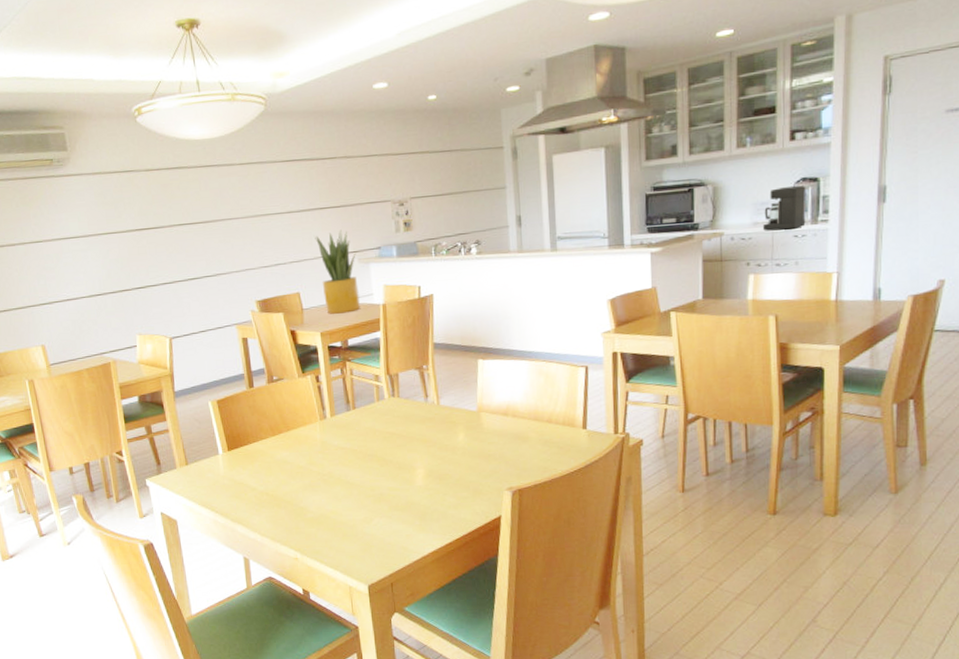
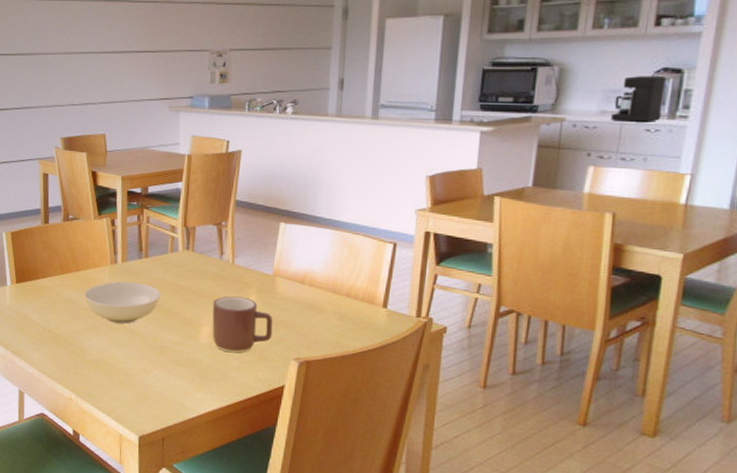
bowl: none [298,435,373,477] -> present [84,281,161,324]
planter: present [315,229,360,315] -> none [127,75,167,161]
mug: none [423,435,484,491] -> present [212,296,273,354]

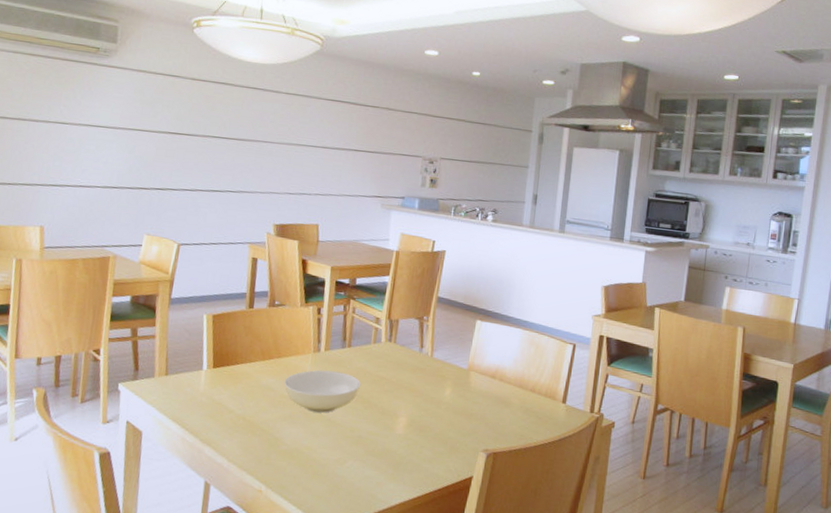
mug: present [212,296,273,354] -> none [408,388,466,445]
coffee maker: present [611,76,666,122] -> none [742,216,780,255]

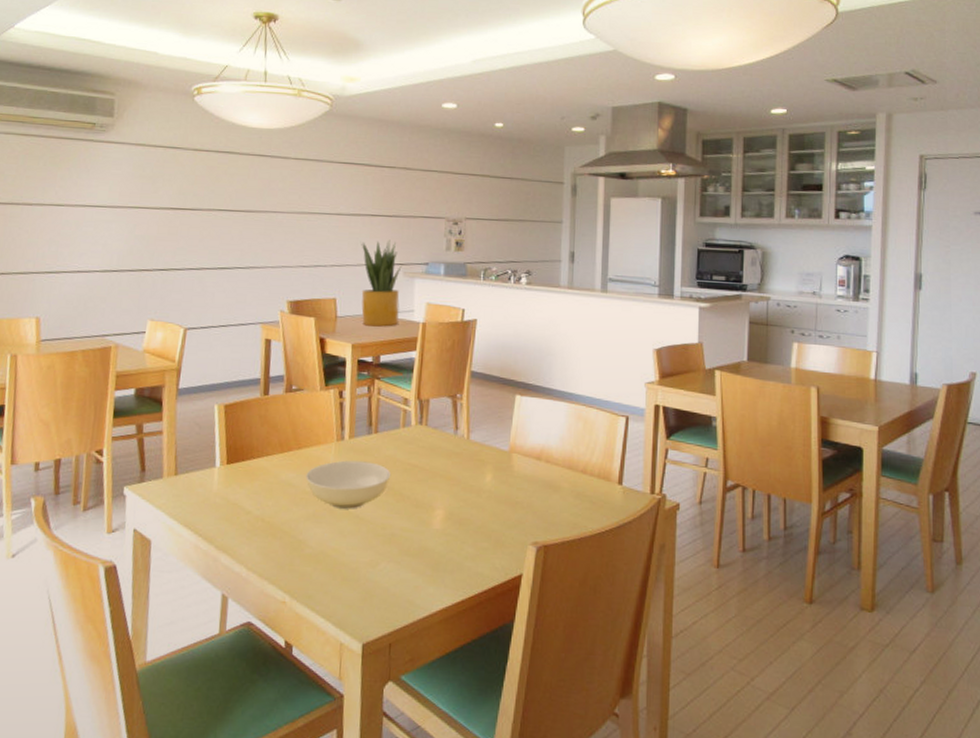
planter: none [341,173,380,253] -> present [361,239,402,328]

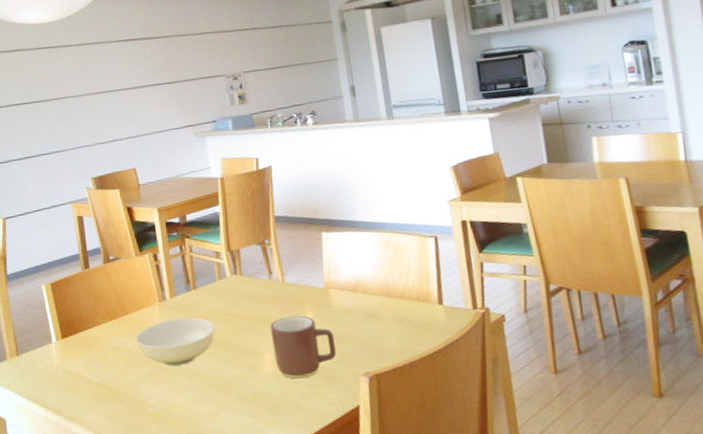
planter: present [361,239,402,328] -> none [150,104,197,190]
mug: none [445,474,510,540] -> present [269,315,337,379]

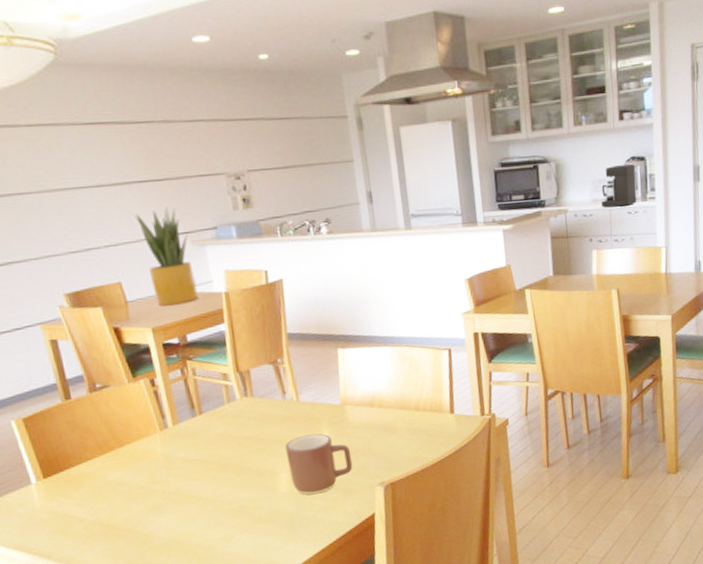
bowl: present [136,317,216,366] -> none [135,443,227,495]
planter: none [150,104,197,190] -> present [134,206,198,307]
coffee maker: none [597,49,640,94] -> present [601,164,636,208]

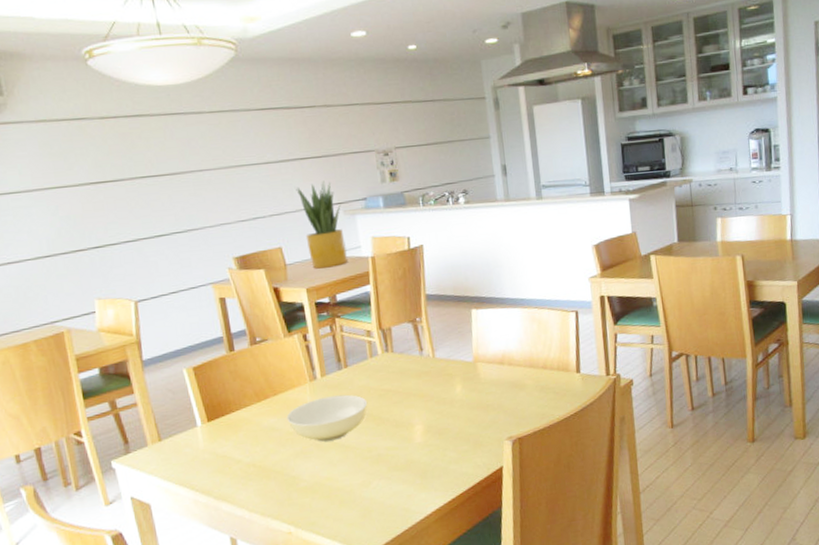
bowl: none [135,443,227,495] -> present [286,394,368,442]
mug: present [284,433,353,495] -> none [420,388,483,447]
coffee maker: present [601,164,636,208] -> none [726,136,761,178]

